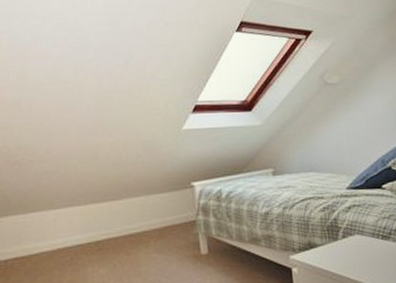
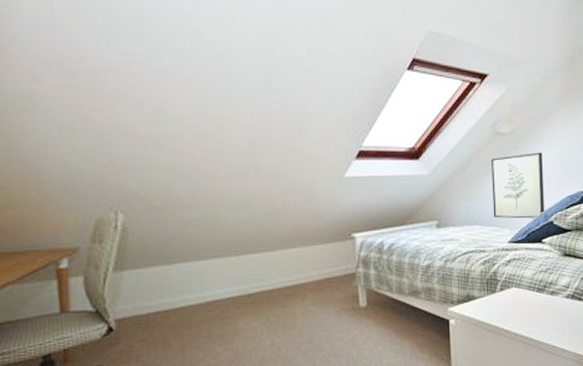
wall art: none [321,99,382,165] -> present [490,152,545,219]

